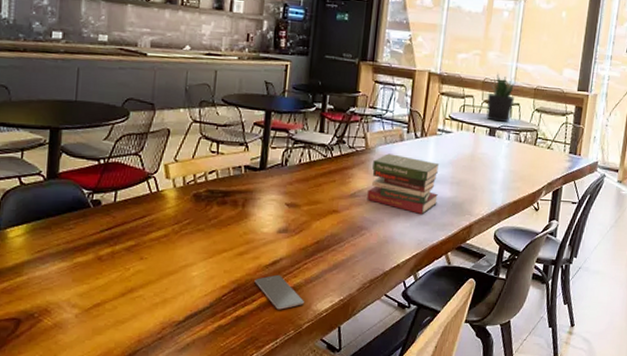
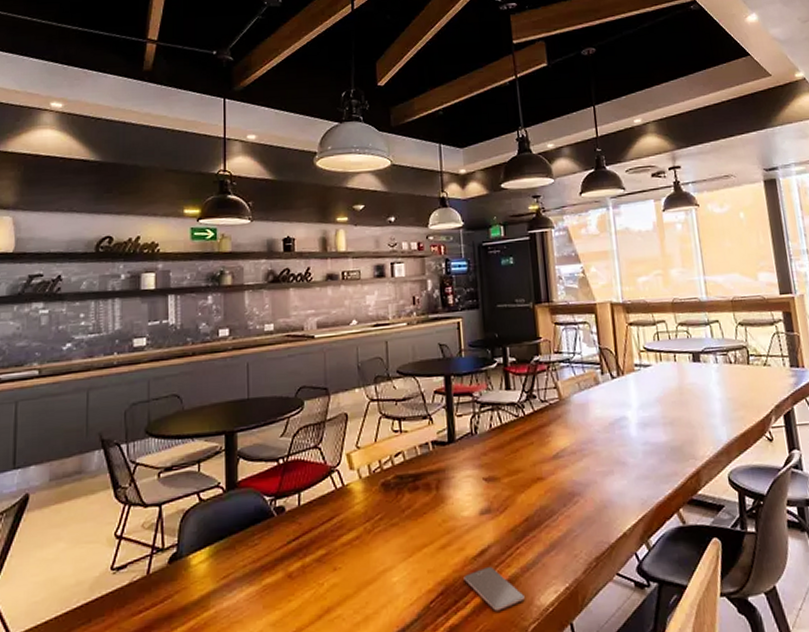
books: present [367,153,440,214] -> none [571,401,653,467]
planter: present [486,72,515,122] -> none [680,290,712,345]

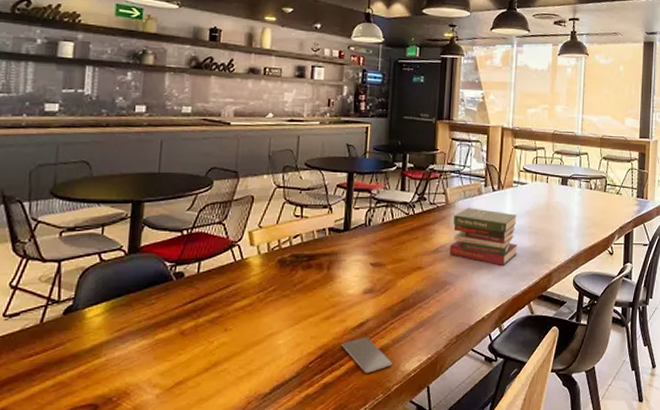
books: none [571,401,653,467] -> present [449,208,517,265]

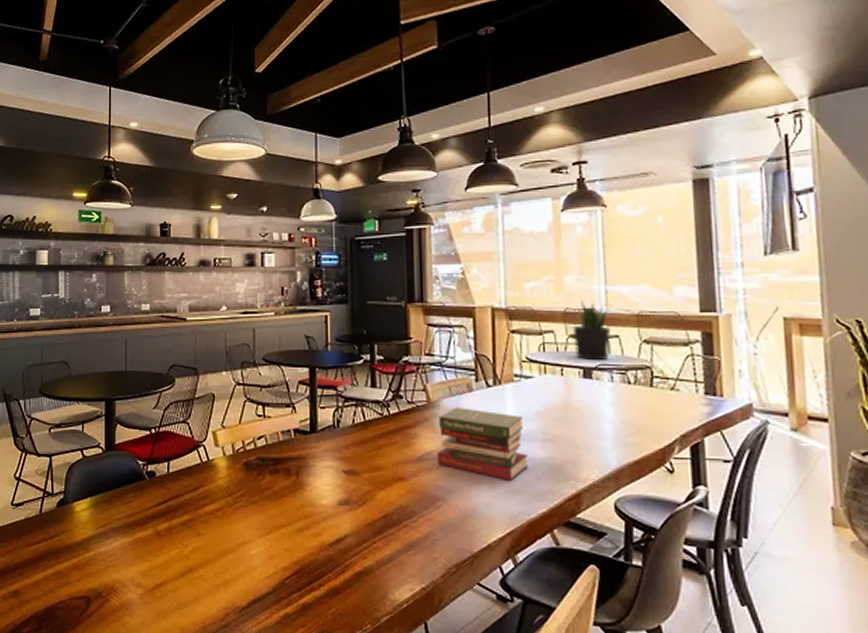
smartphone: present [341,336,392,373] -> none [319,554,379,598]
planter: none [557,124,582,171] -> present [572,299,611,360]

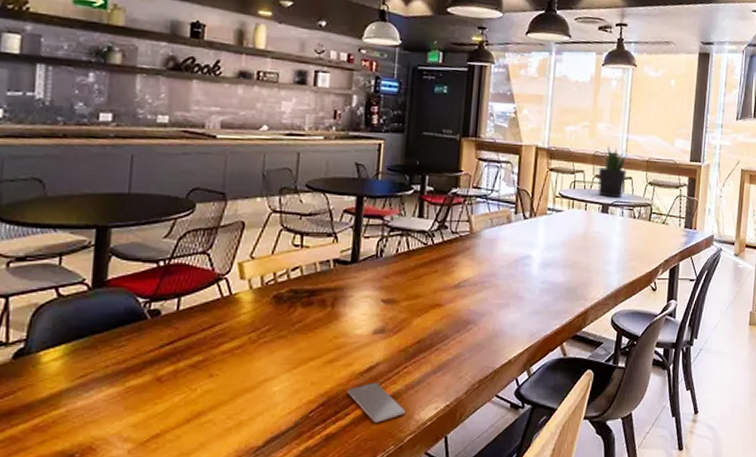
smartphone: none [319,554,379,598] -> present [347,382,405,423]
books: present [437,407,528,480] -> none [473,237,551,302]

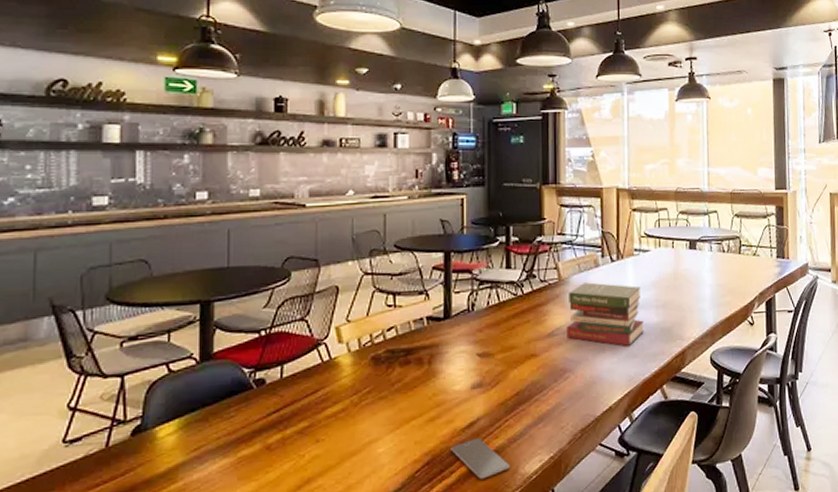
books: none [473,237,551,302] -> present [566,282,644,346]
planter: present [597,145,626,197] -> none [682,180,711,233]

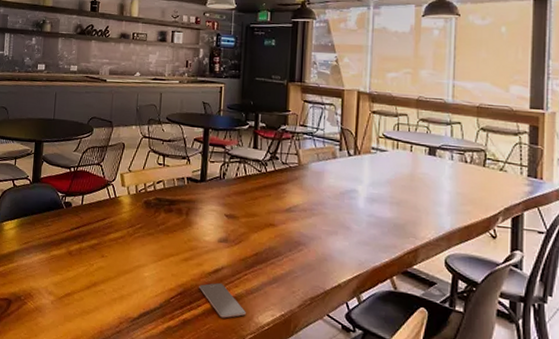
books: present [566,282,644,346] -> none [303,170,377,234]

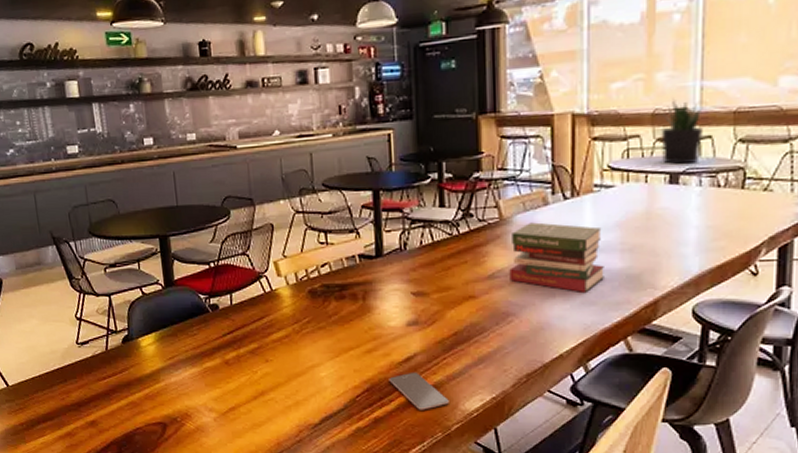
books: none [303,170,377,234] -> present [509,222,604,292]
planter: none [423,90,454,141] -> present [661,98,702,164]

